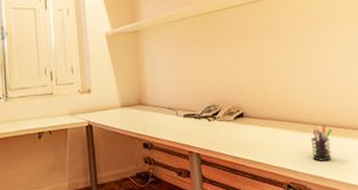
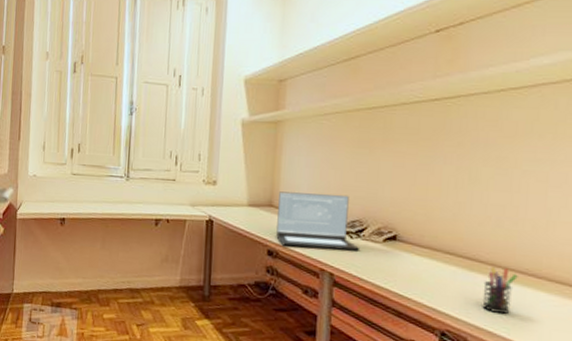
laptop: none [146,85,218,137] -> present [276,191,361,251]

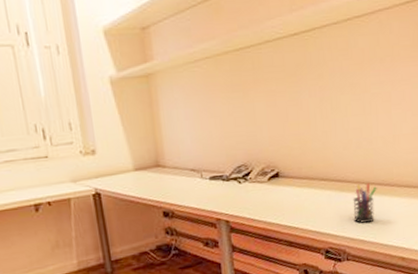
laptop: present [276,191,361,251] -> none [164,141,249,204]

